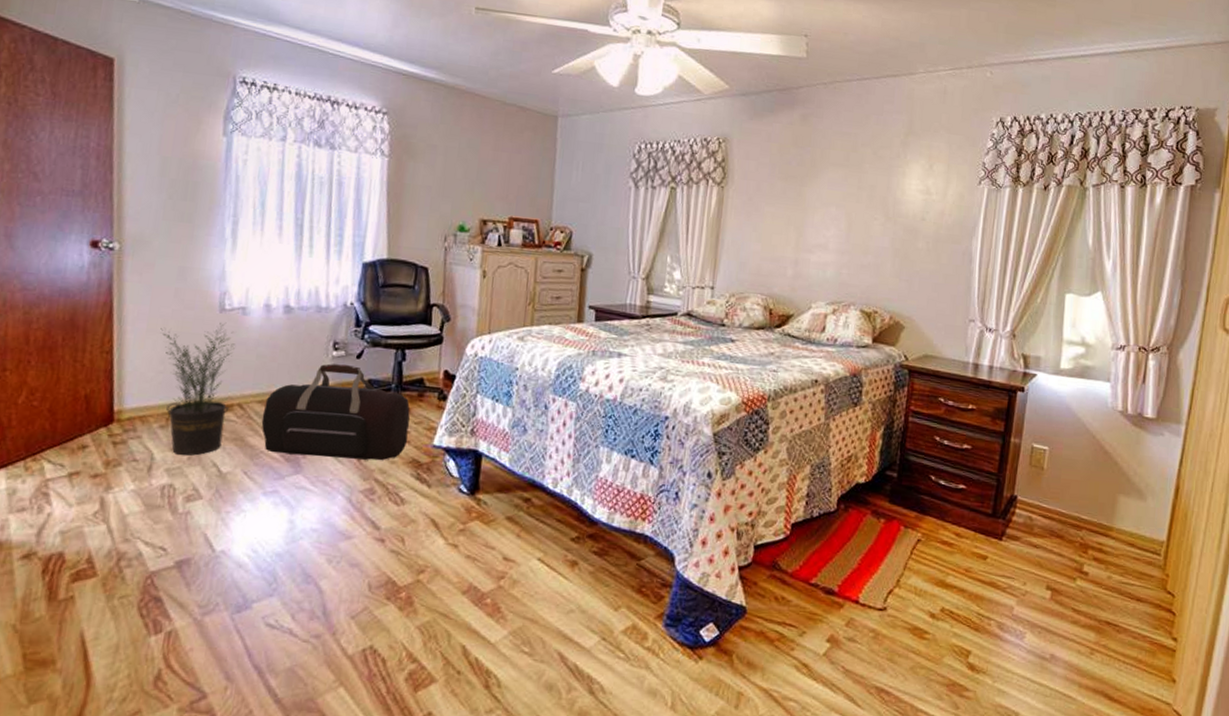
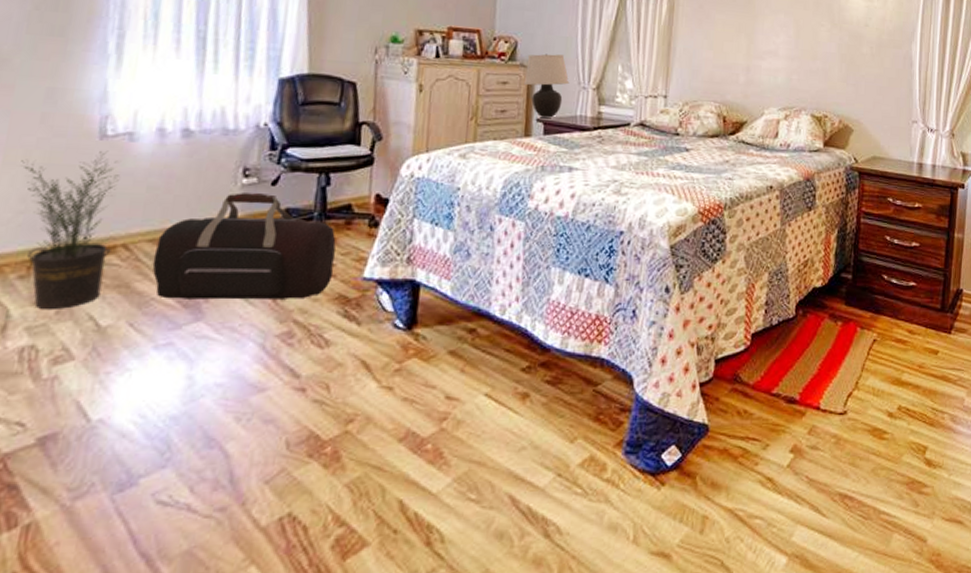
table lamp: none [577,243,620,306] -> present [523,53,570,119]

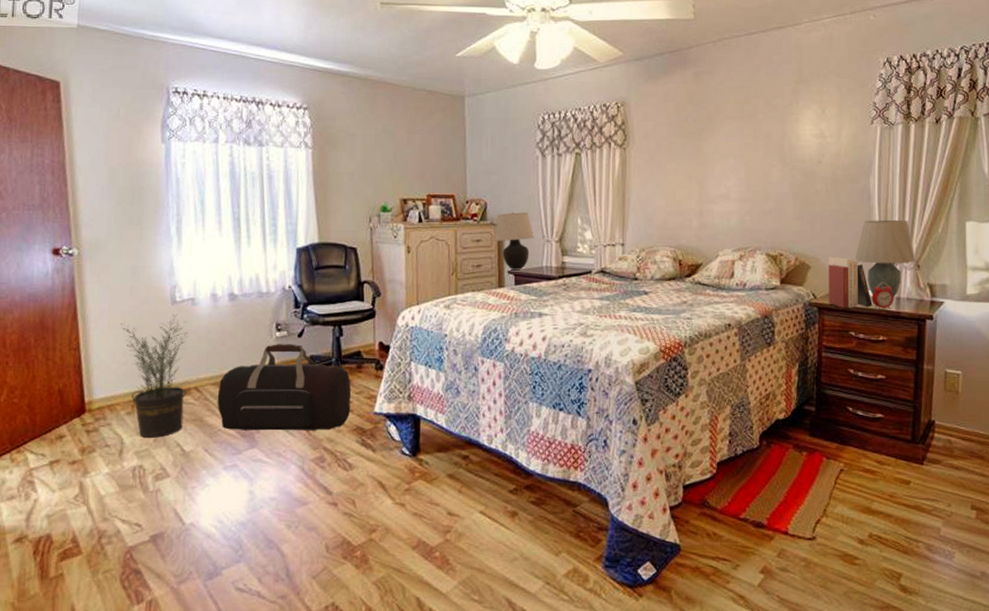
books: none [868,121,910,174] -> present [828,257,873,308]
table lamp: none [895,86,951,165] -> present [854,219,916,298]
alarm clock: none [909,149,930,176] -> present [871,282,894,309]

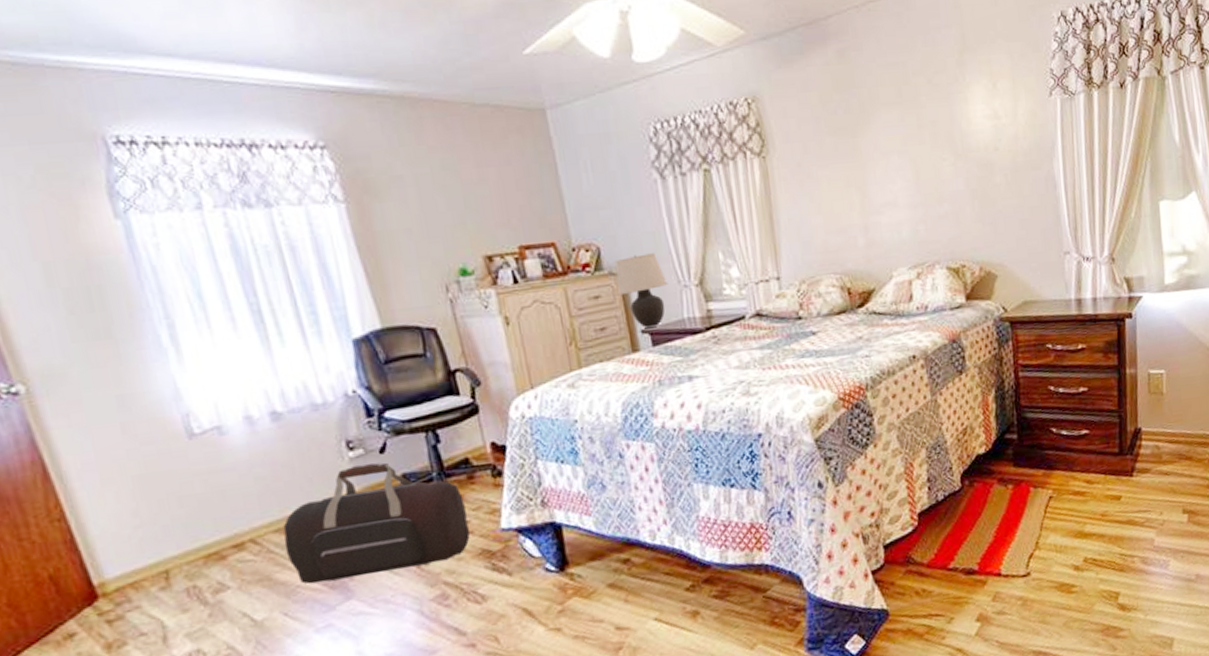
potted plant: present [120,313,189,438] -> none [118,449,246,615]
books: present [828,257,873,308] -> none [1016,259,1068,319]
table lamp: present [854,219,916,298] -> none [1044,207,1110,300]
alarm clock: present [871,282,894,309] -> none [1066,282,1091,314]

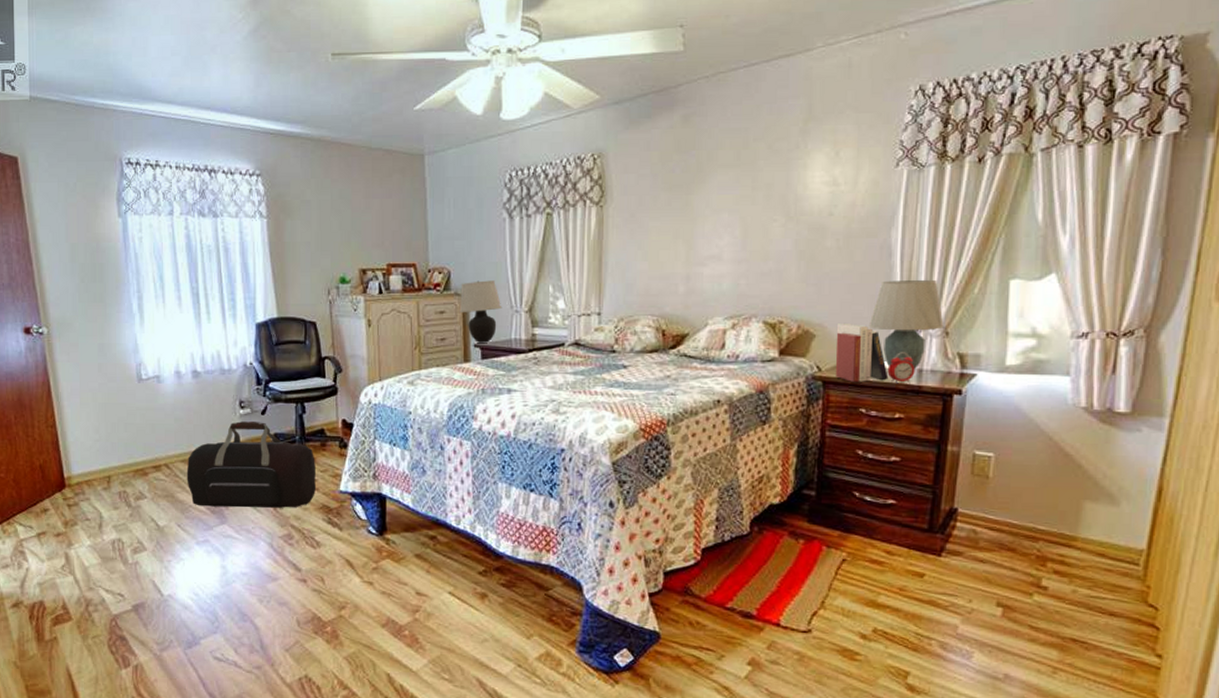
books: none [1016,259,1068,319] -> present [835,324,889,382]
table lamp: none [1044,207,1110,300] -> present [868,279,944,370]
alarm clock: none [1066,282,1091,314] -> present [887,352,915,383]

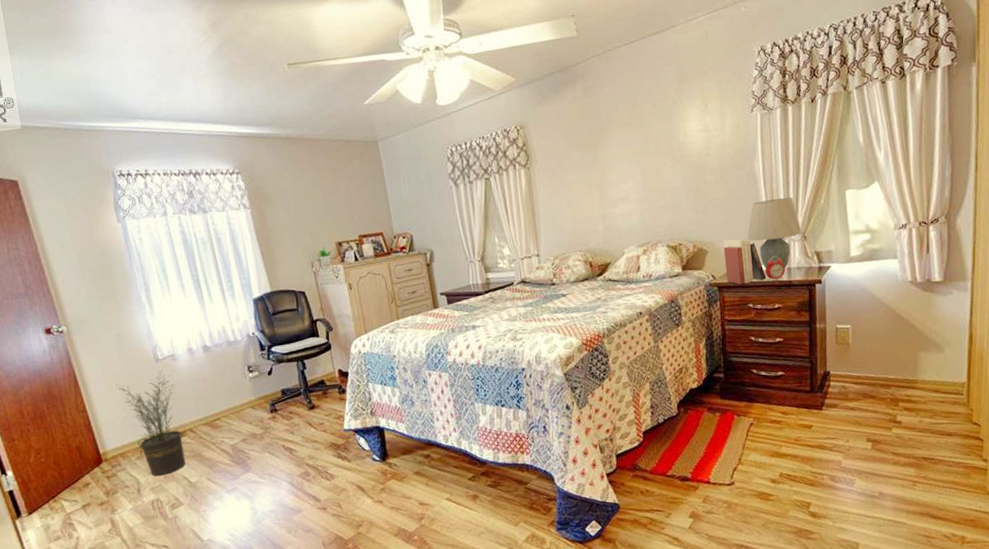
potted plant: none [91,391,159,513] -> present [116,369,186,476]
duffel bag: present [186,421,317,508] -> none [209,381,324,461]
table lamp: present [459,280,502,344] -> none [423,238,459,292]

